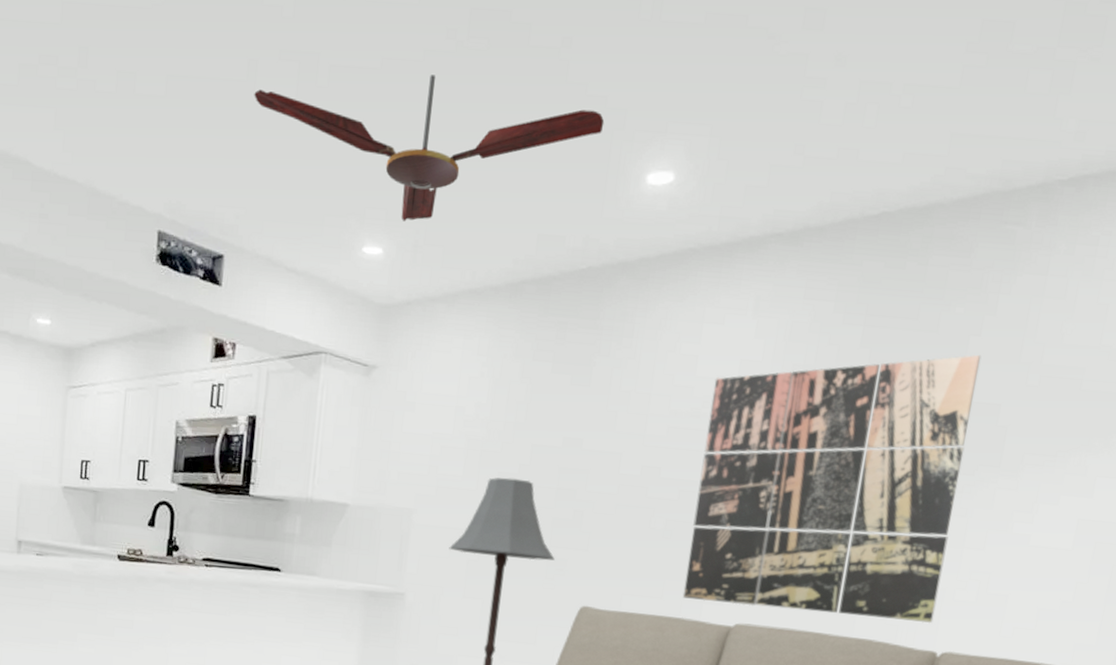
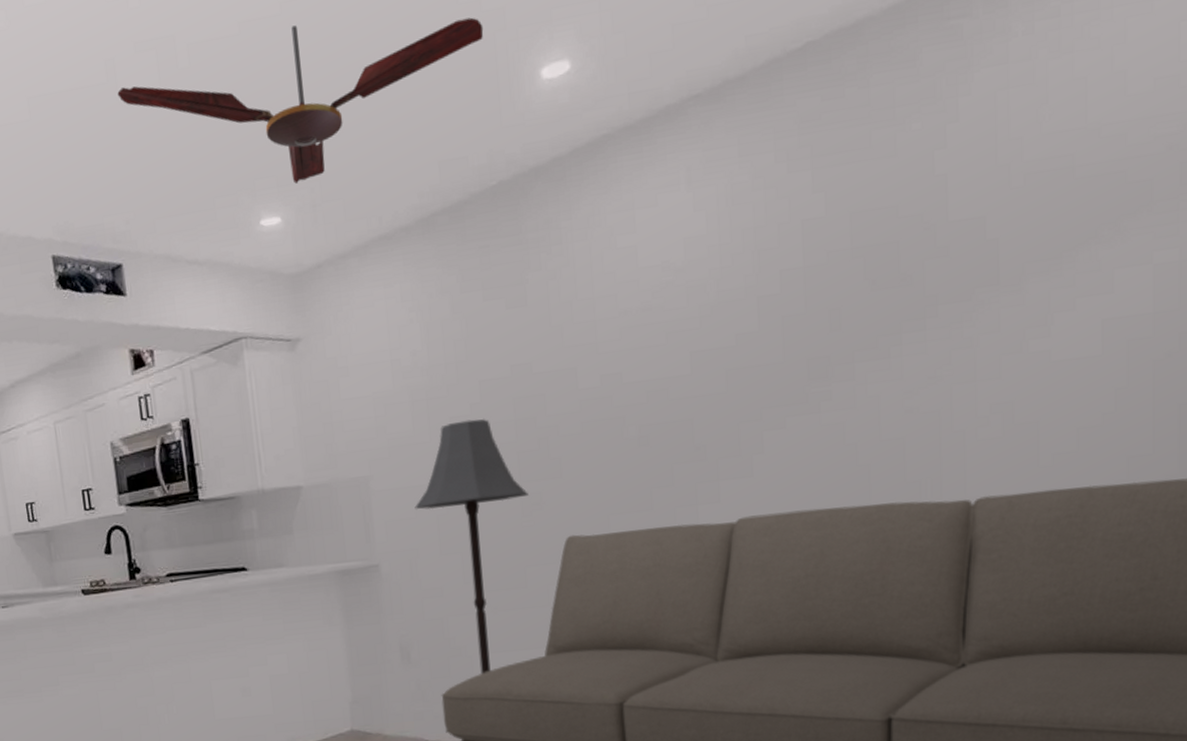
wall art: present [682,354,982,624] -> none [660,168,959,504]

